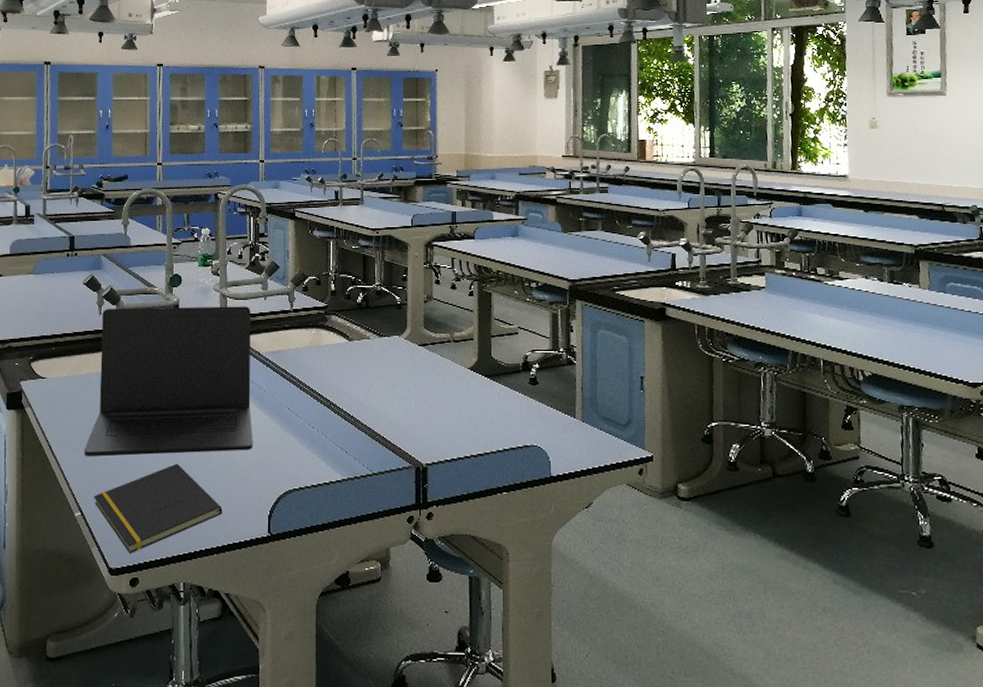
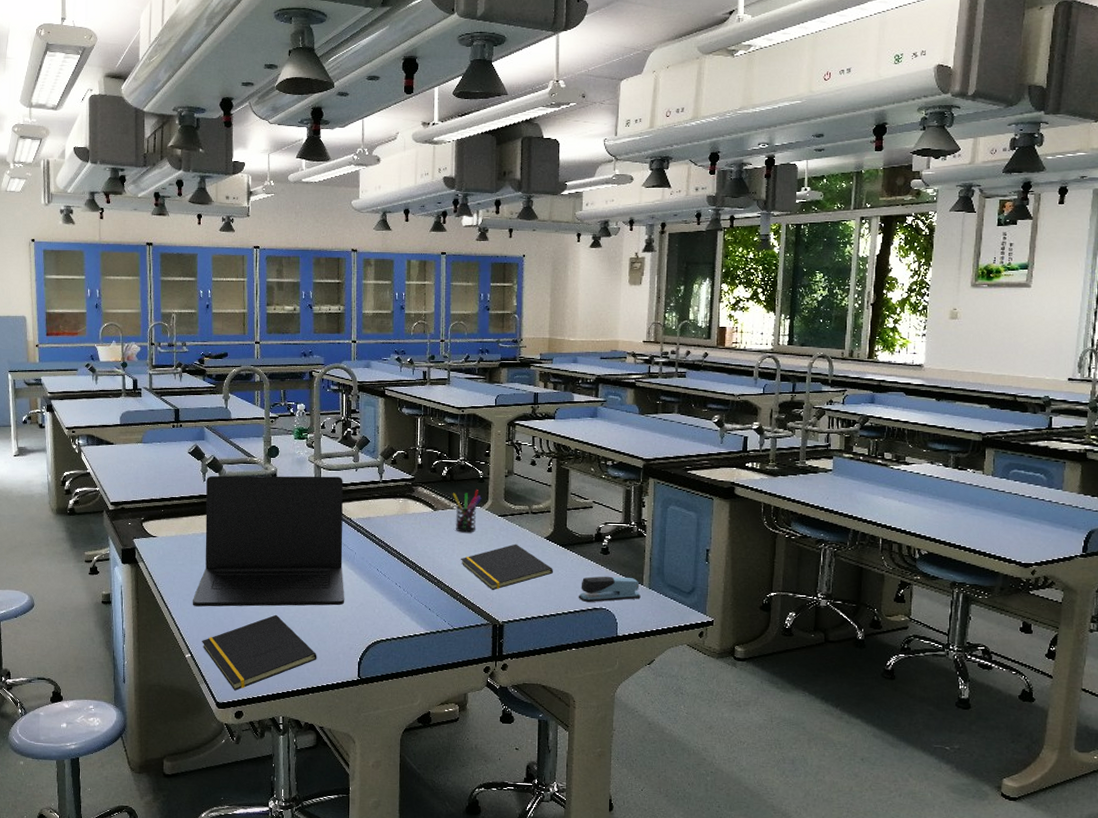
pen holder: none [368,317,400,365] -> present [452,490,482,533]
notepad: none [379,375,479,429] -> present [461,544,553,591]
stapler: none [507,409,574,439] -> present [578,576,641,602]

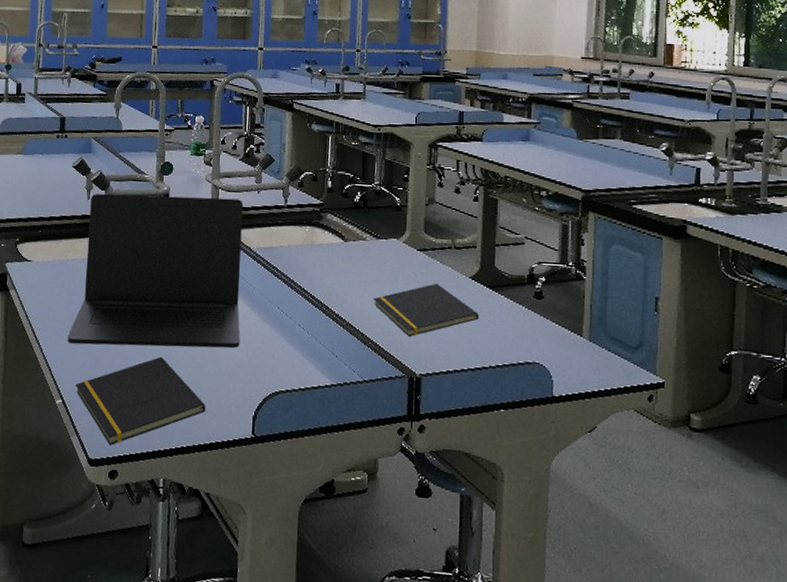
pen holder: present [452,490,482,533] -> none [365,219,399,269]
stapler: present [578,576,641,602] -> none [507,324,580,355]

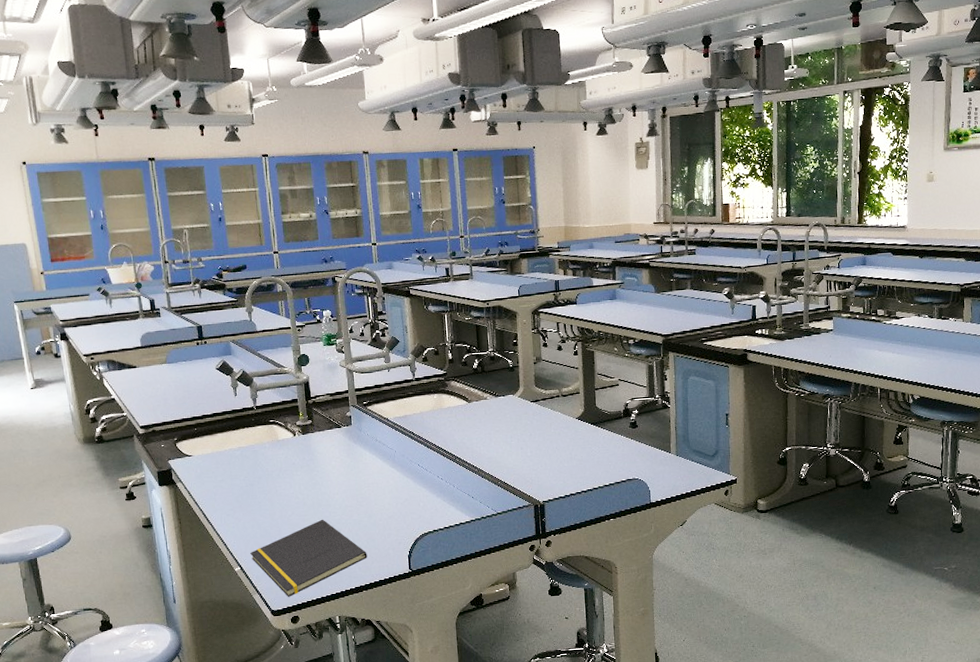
laptop: present [67,193,243,349] -> none [236,378,390,520]
notepad: present [373,283,479,338] -> none [498,426,587,473]

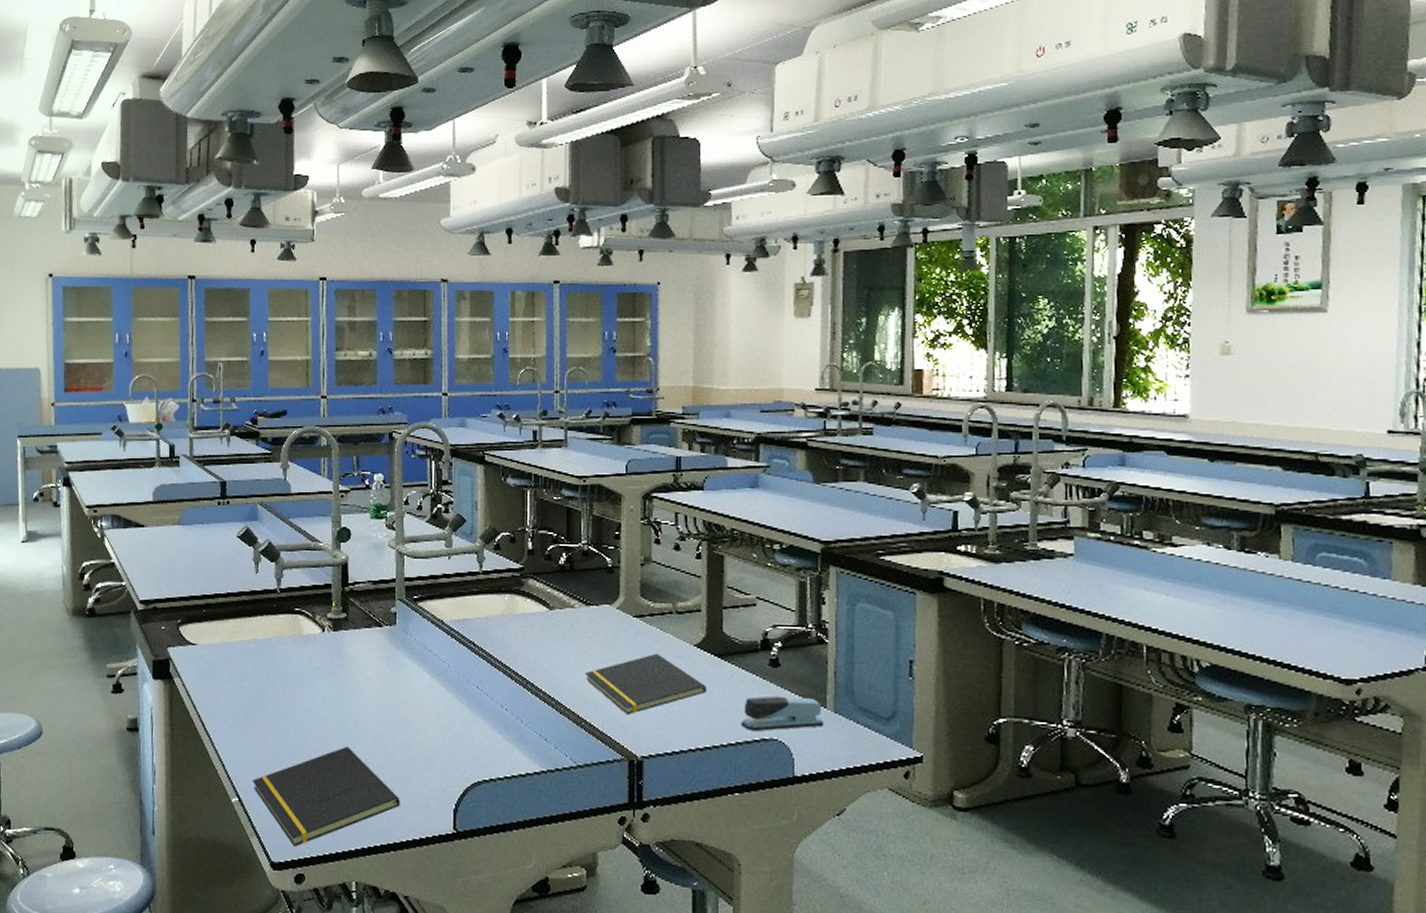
notepad: none [498,426,587,473] -> present [585,653,706,716]
stapler: none [612,447,670,474] -> present [741,696,824,731]

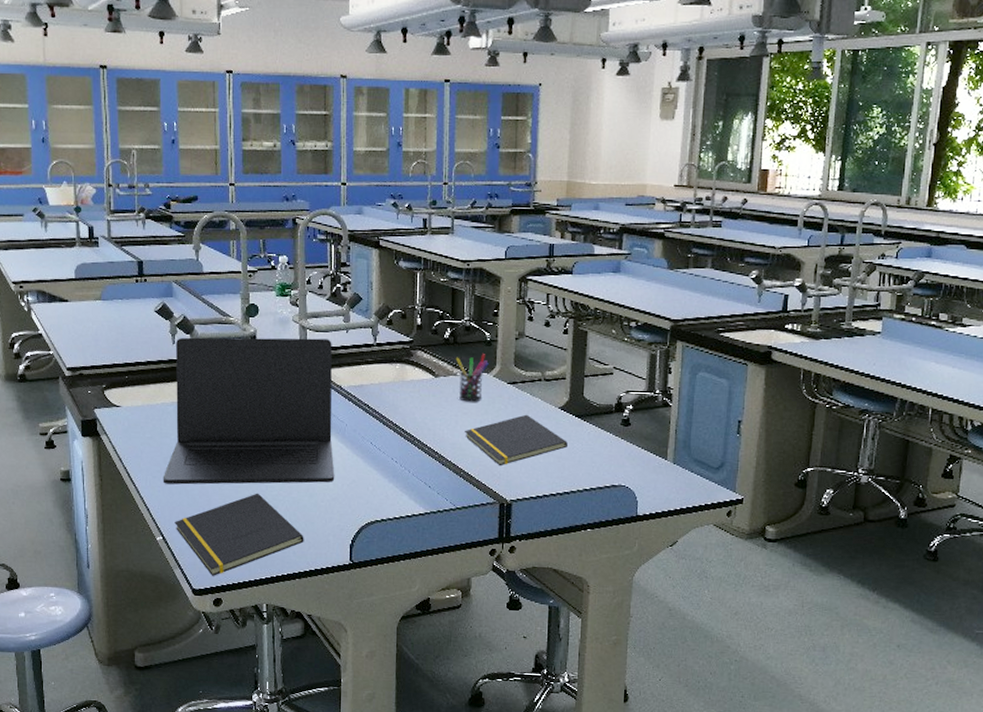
laptop: none [240,565,436,736] -> present [163,337,335,485]
pen holder: none [572,582,611,639] -> present [455,354,489,402]
stapler: present [741,696,824,731] -> none [595,450,664,479]

